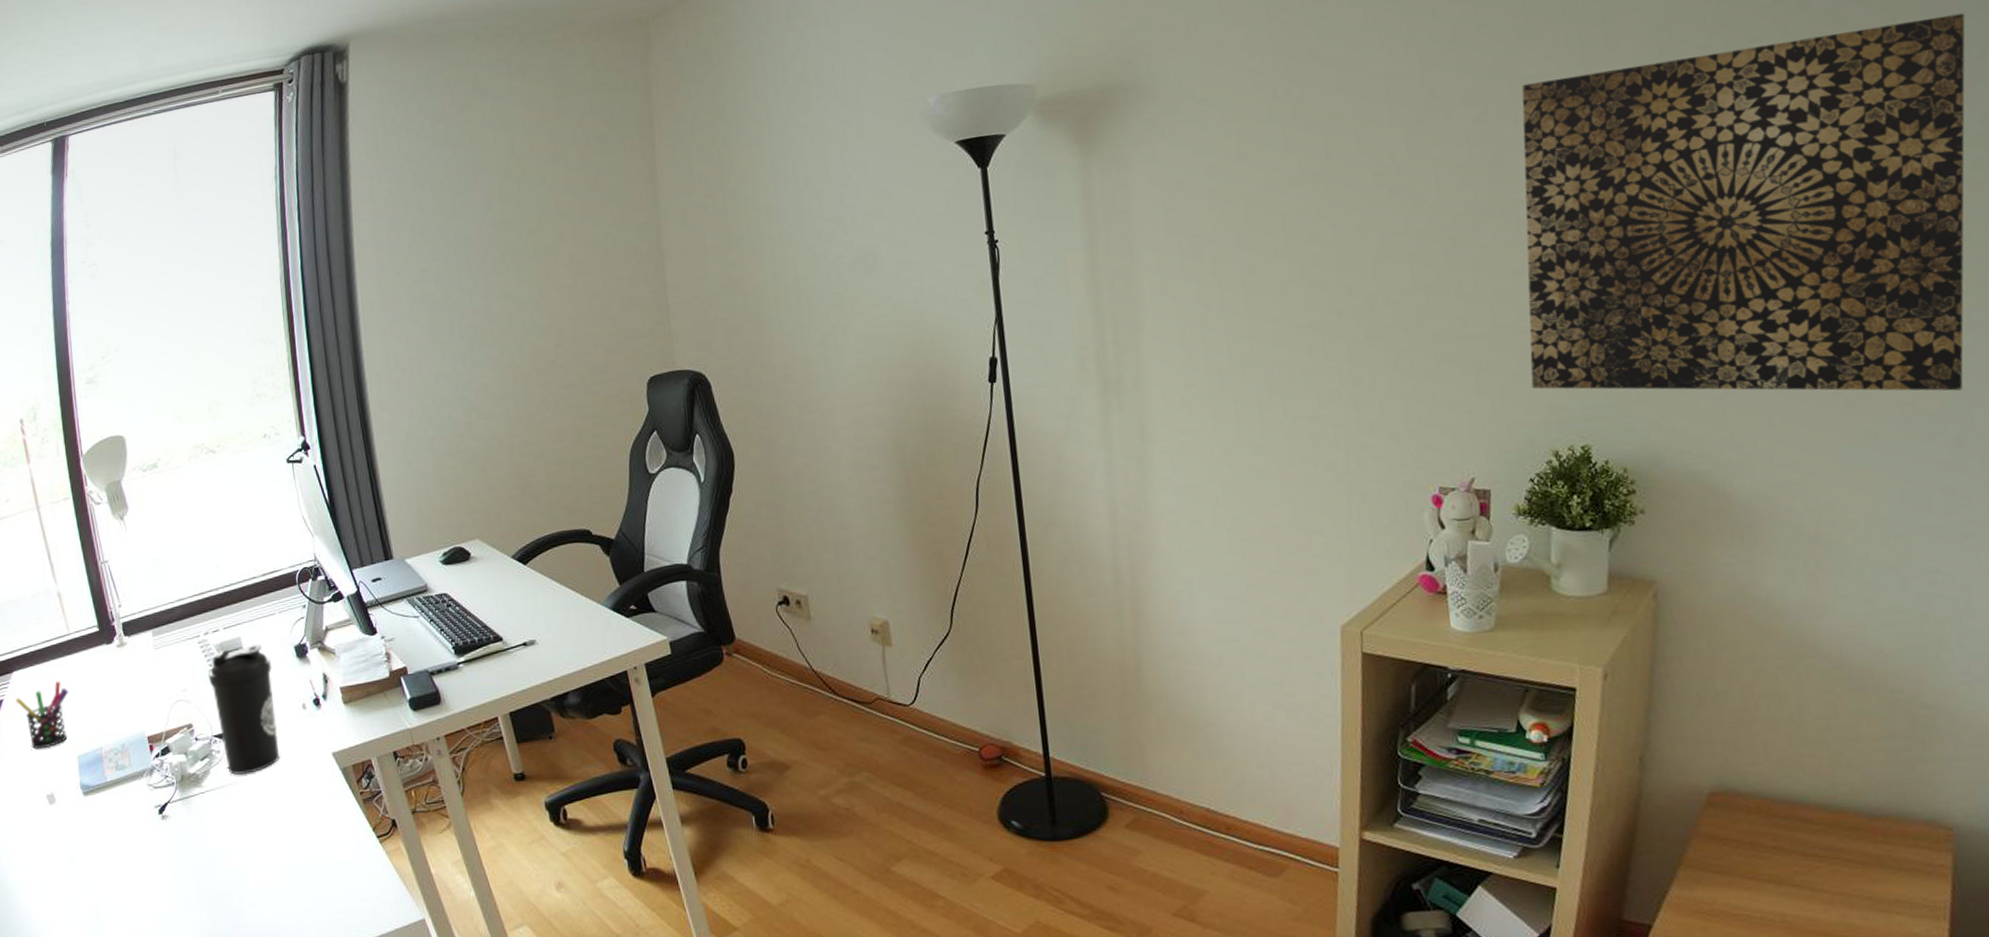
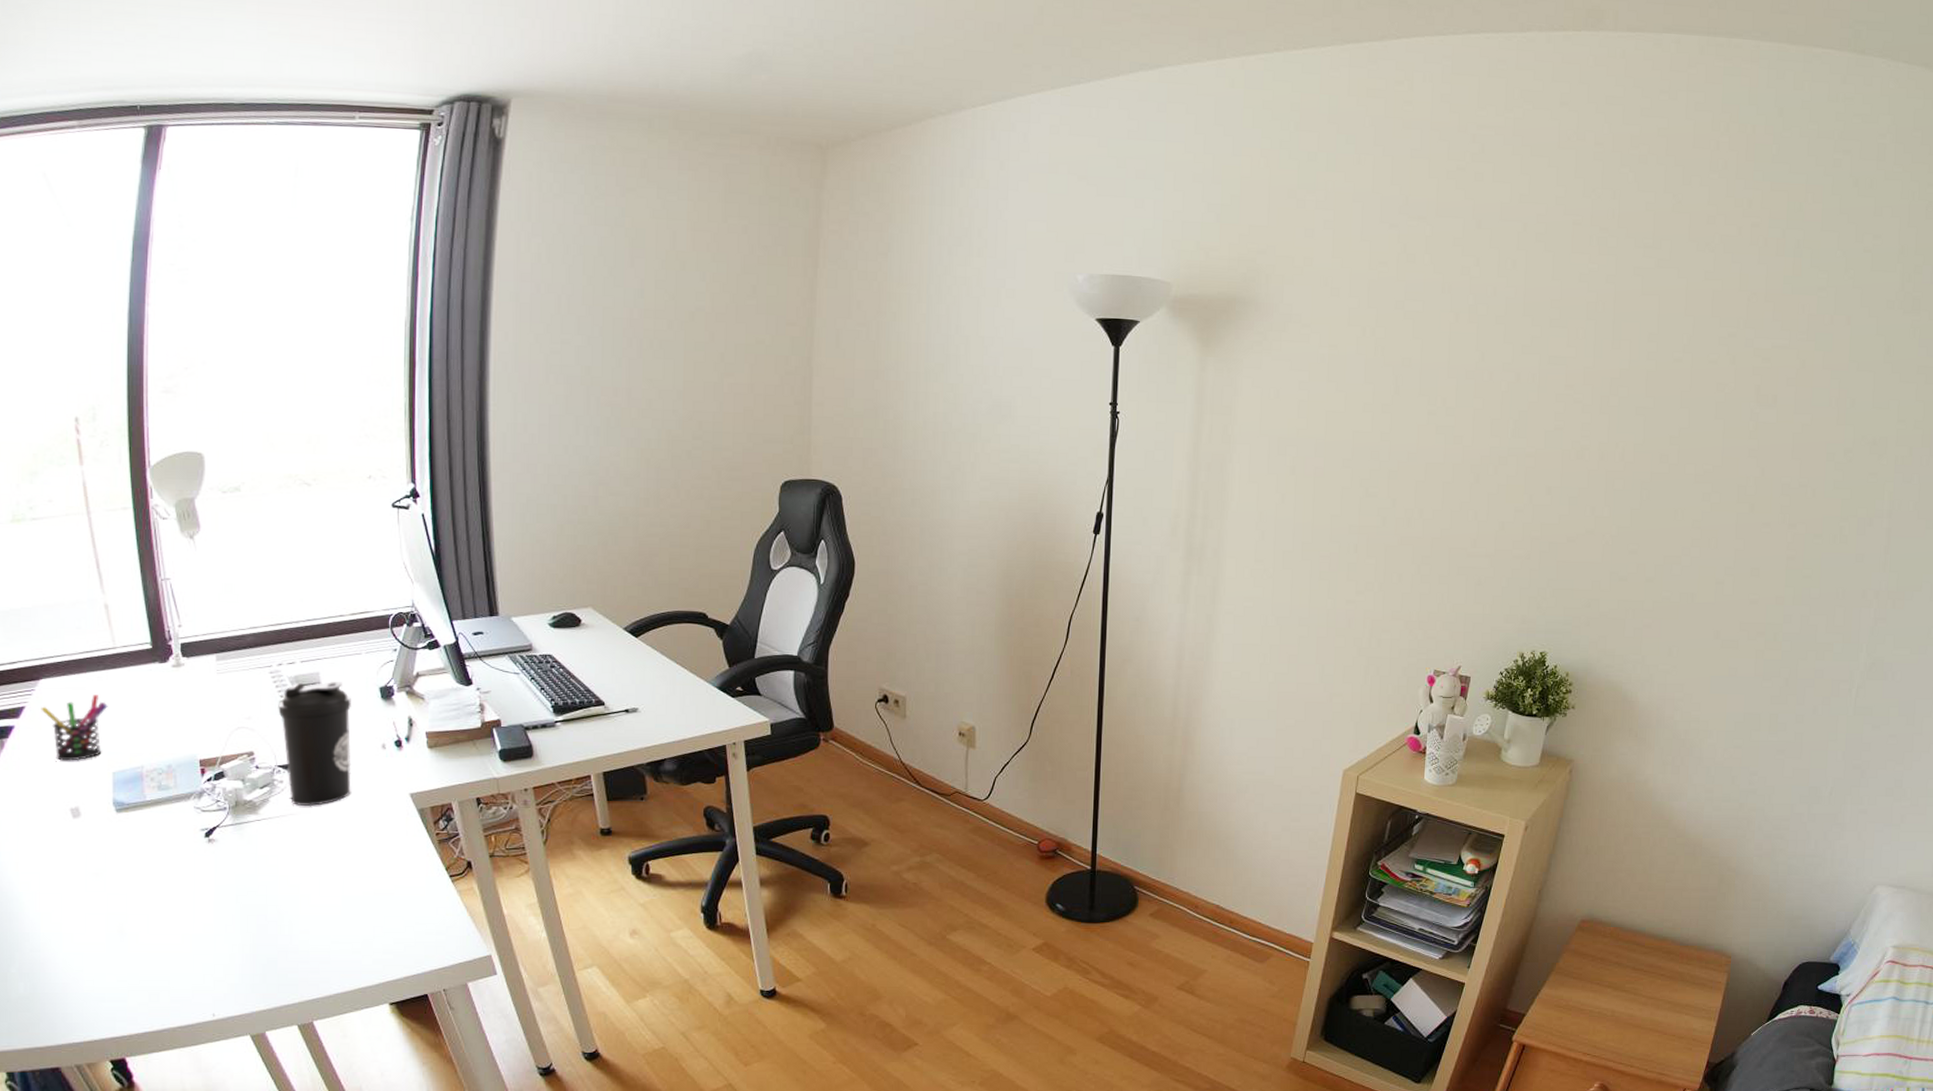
wall art: present [1521,13,1966,391] -> none [1513,362,1848,646]

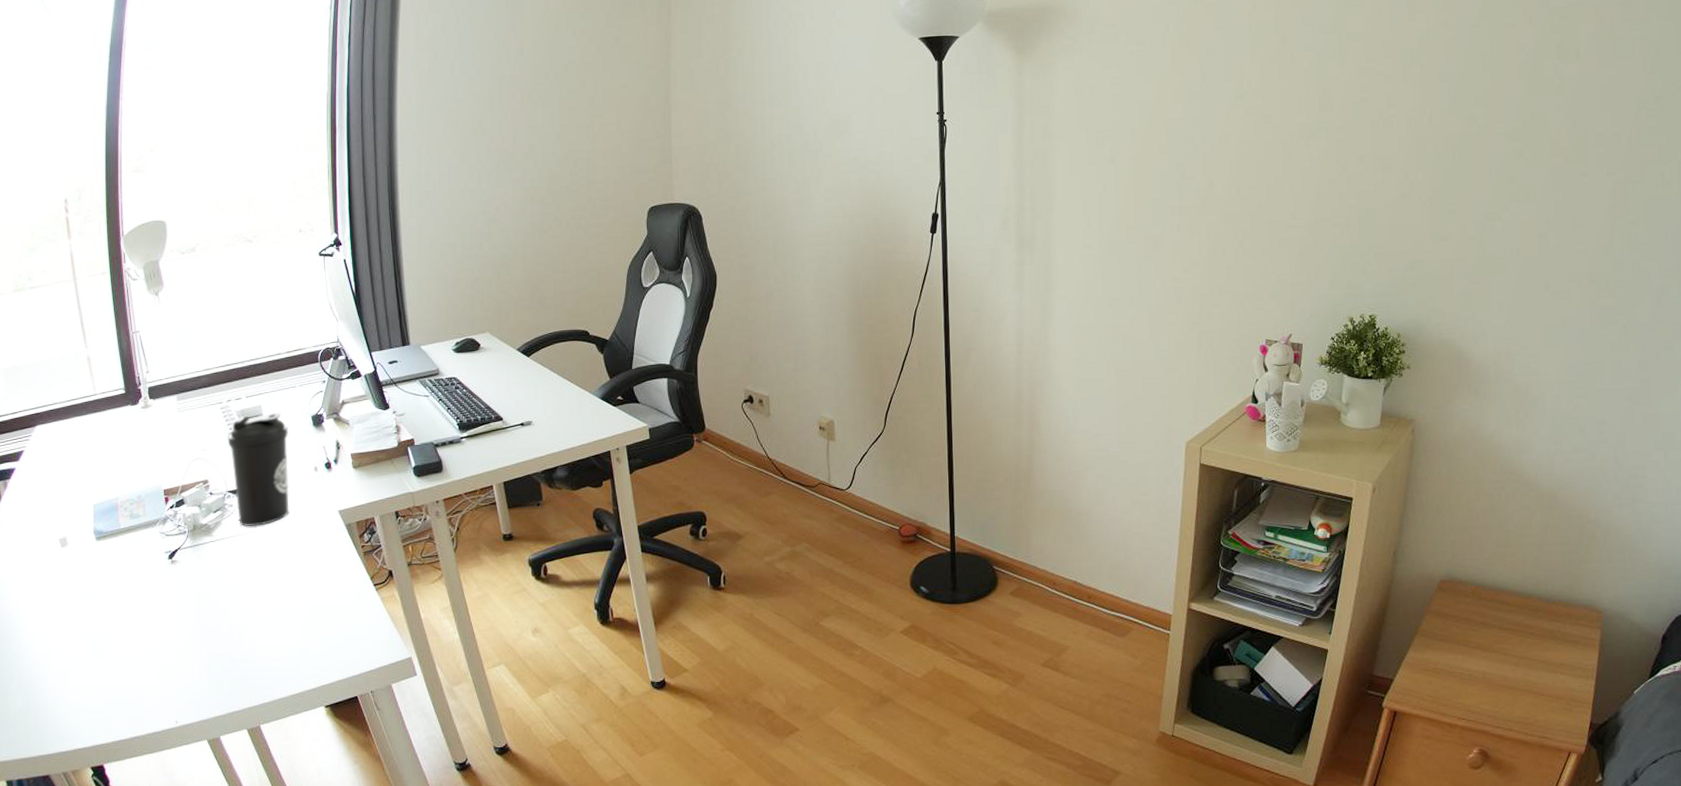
pen holder: present [41,694,108,761] -> none [36,436,90,497]

